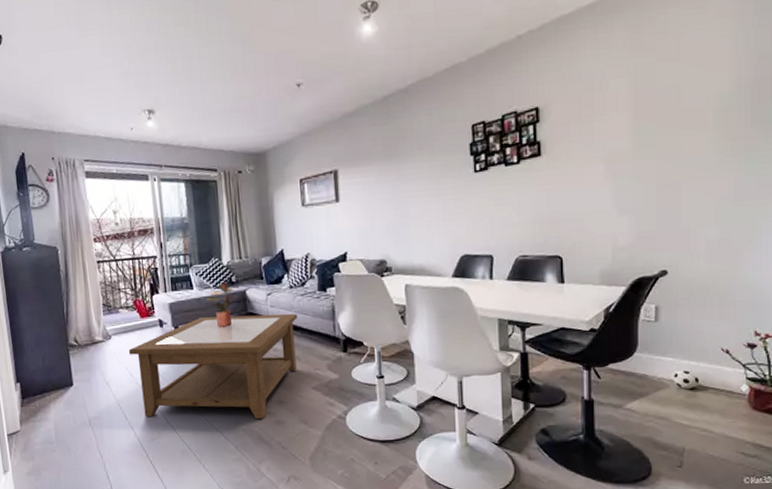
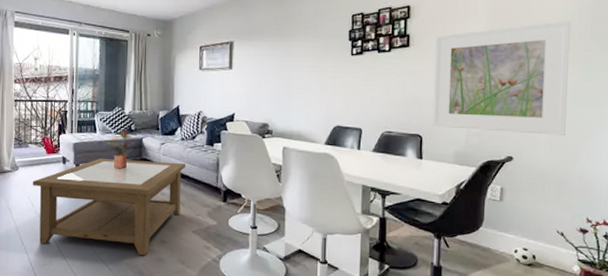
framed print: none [570,106,727,245] -> present [432,20,570,135]

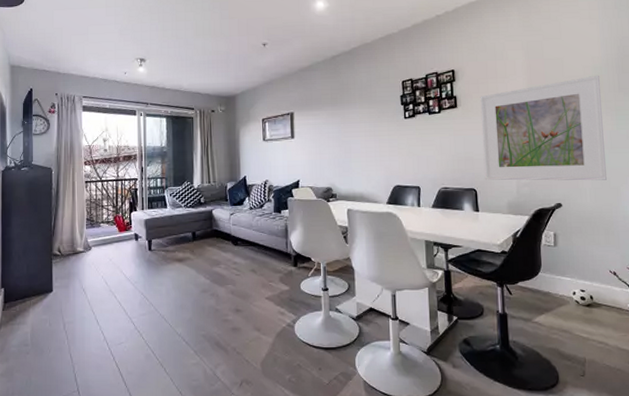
coffee table: present [33,158,186,256] -> none [106,231,256,327]
potted plant: present [105,129,138,169] -> none [176,202,208,242]

